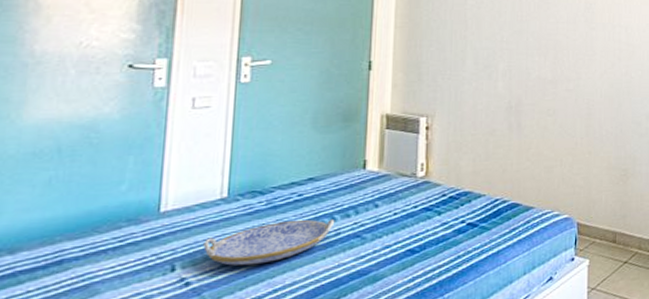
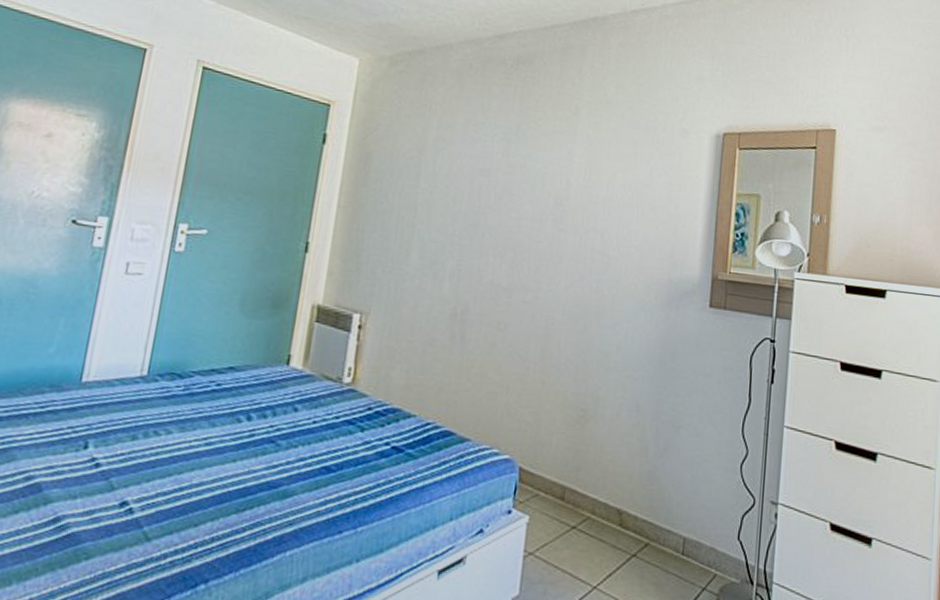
serving tray: present [203,220,335,266] -> none [117,411,251,456]

